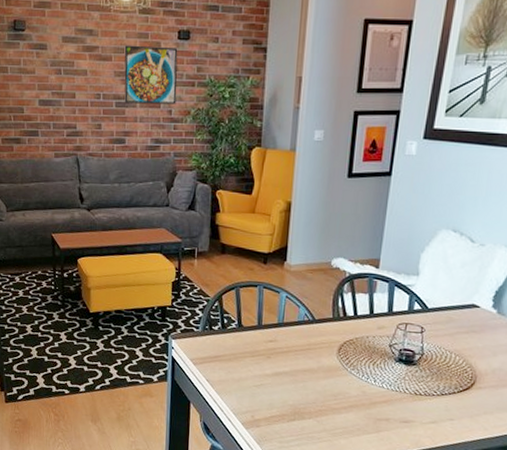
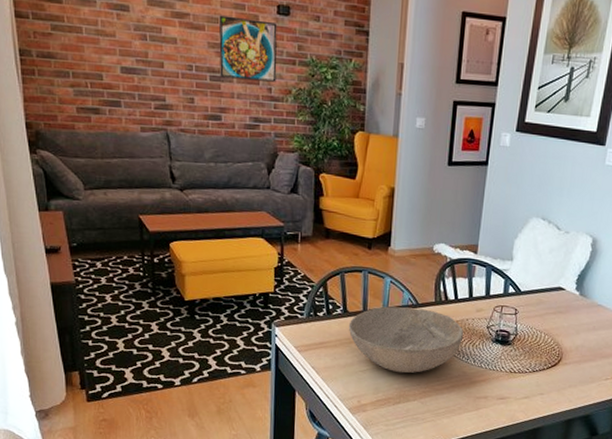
bowl: none [243,321,364,391] -> present [348,306,464,374]

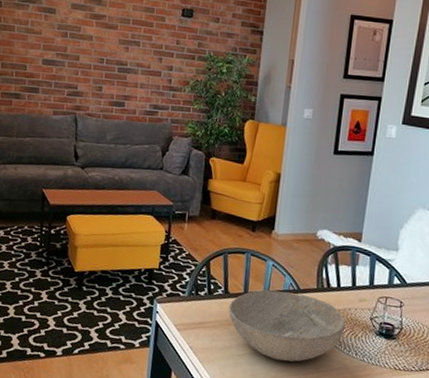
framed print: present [218,15,277,82] -> none [126,17,181,74]

